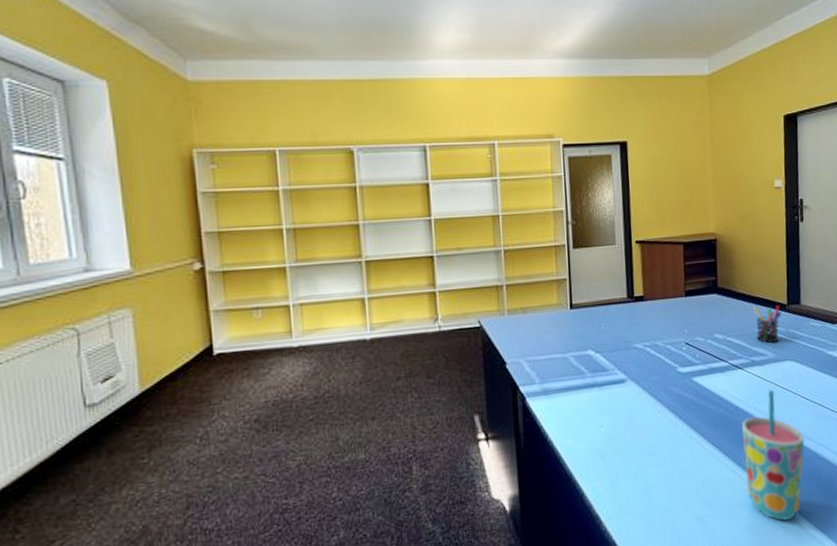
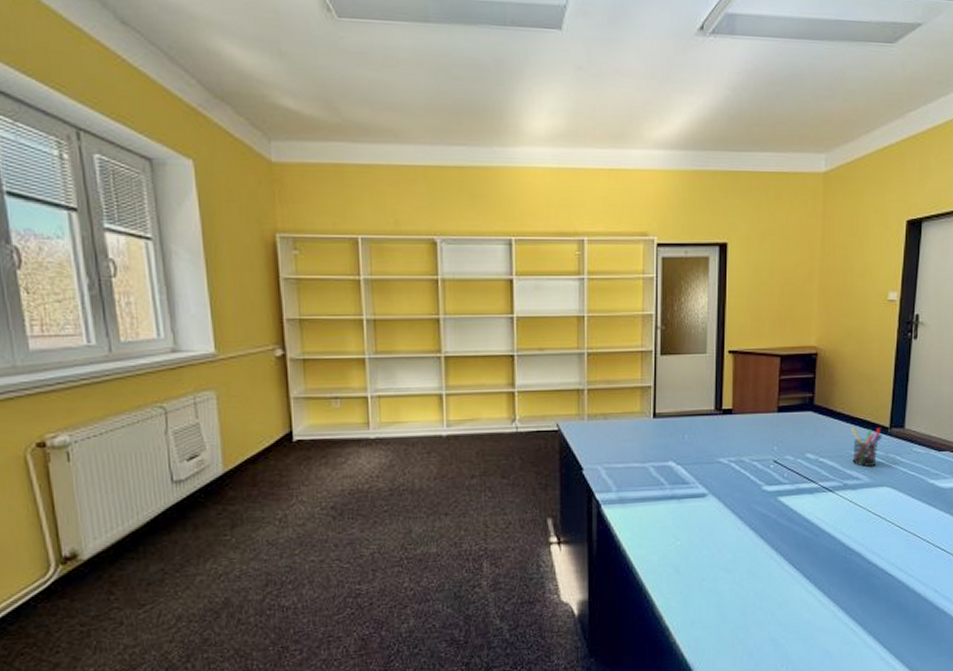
cup: present [742,389,805,521] -> none [825,515,894,649]

